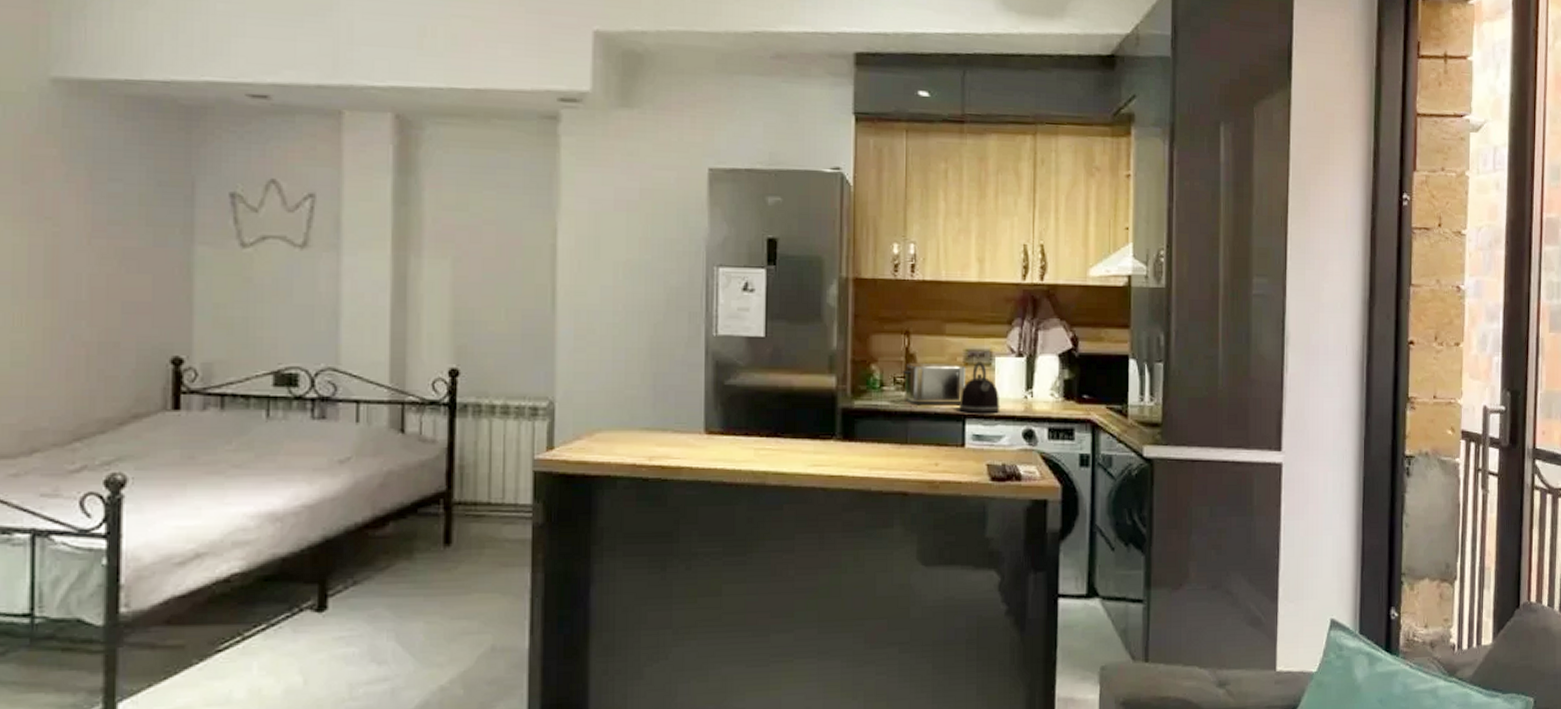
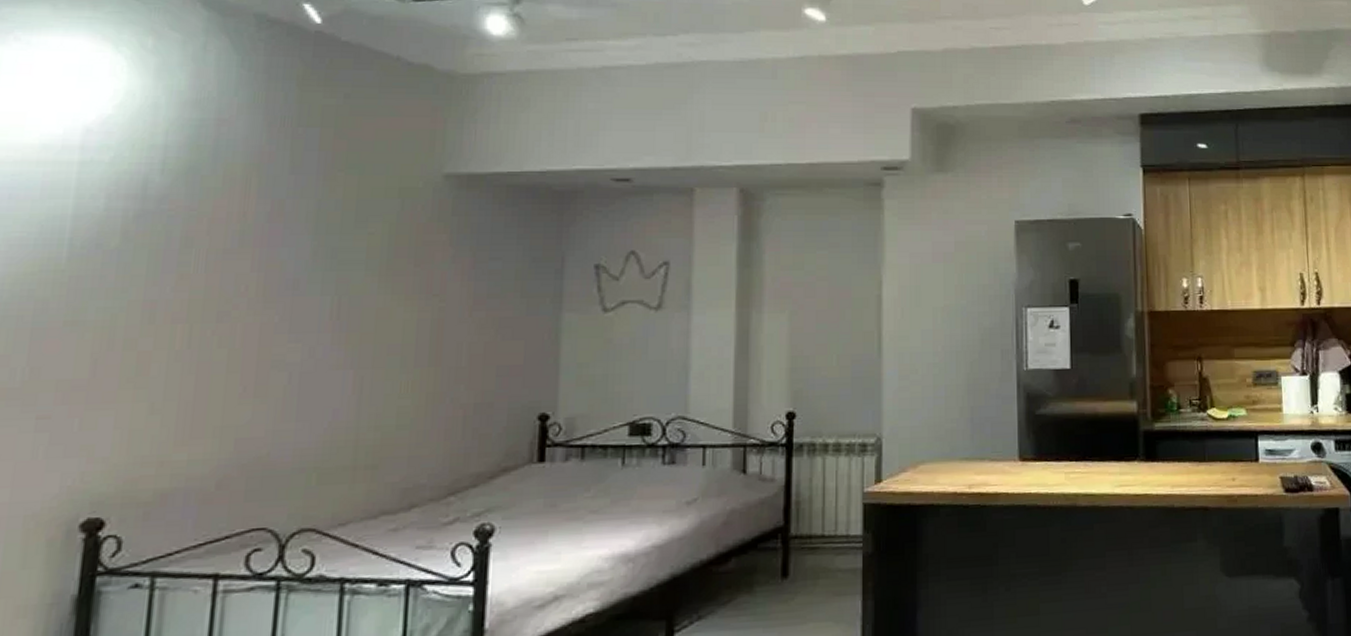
toaster: present [902,362,967,406] -> none [1197,384,1256,425]
kettle: present [959,361,1000,414] -> none [1251,381,1289,430]

